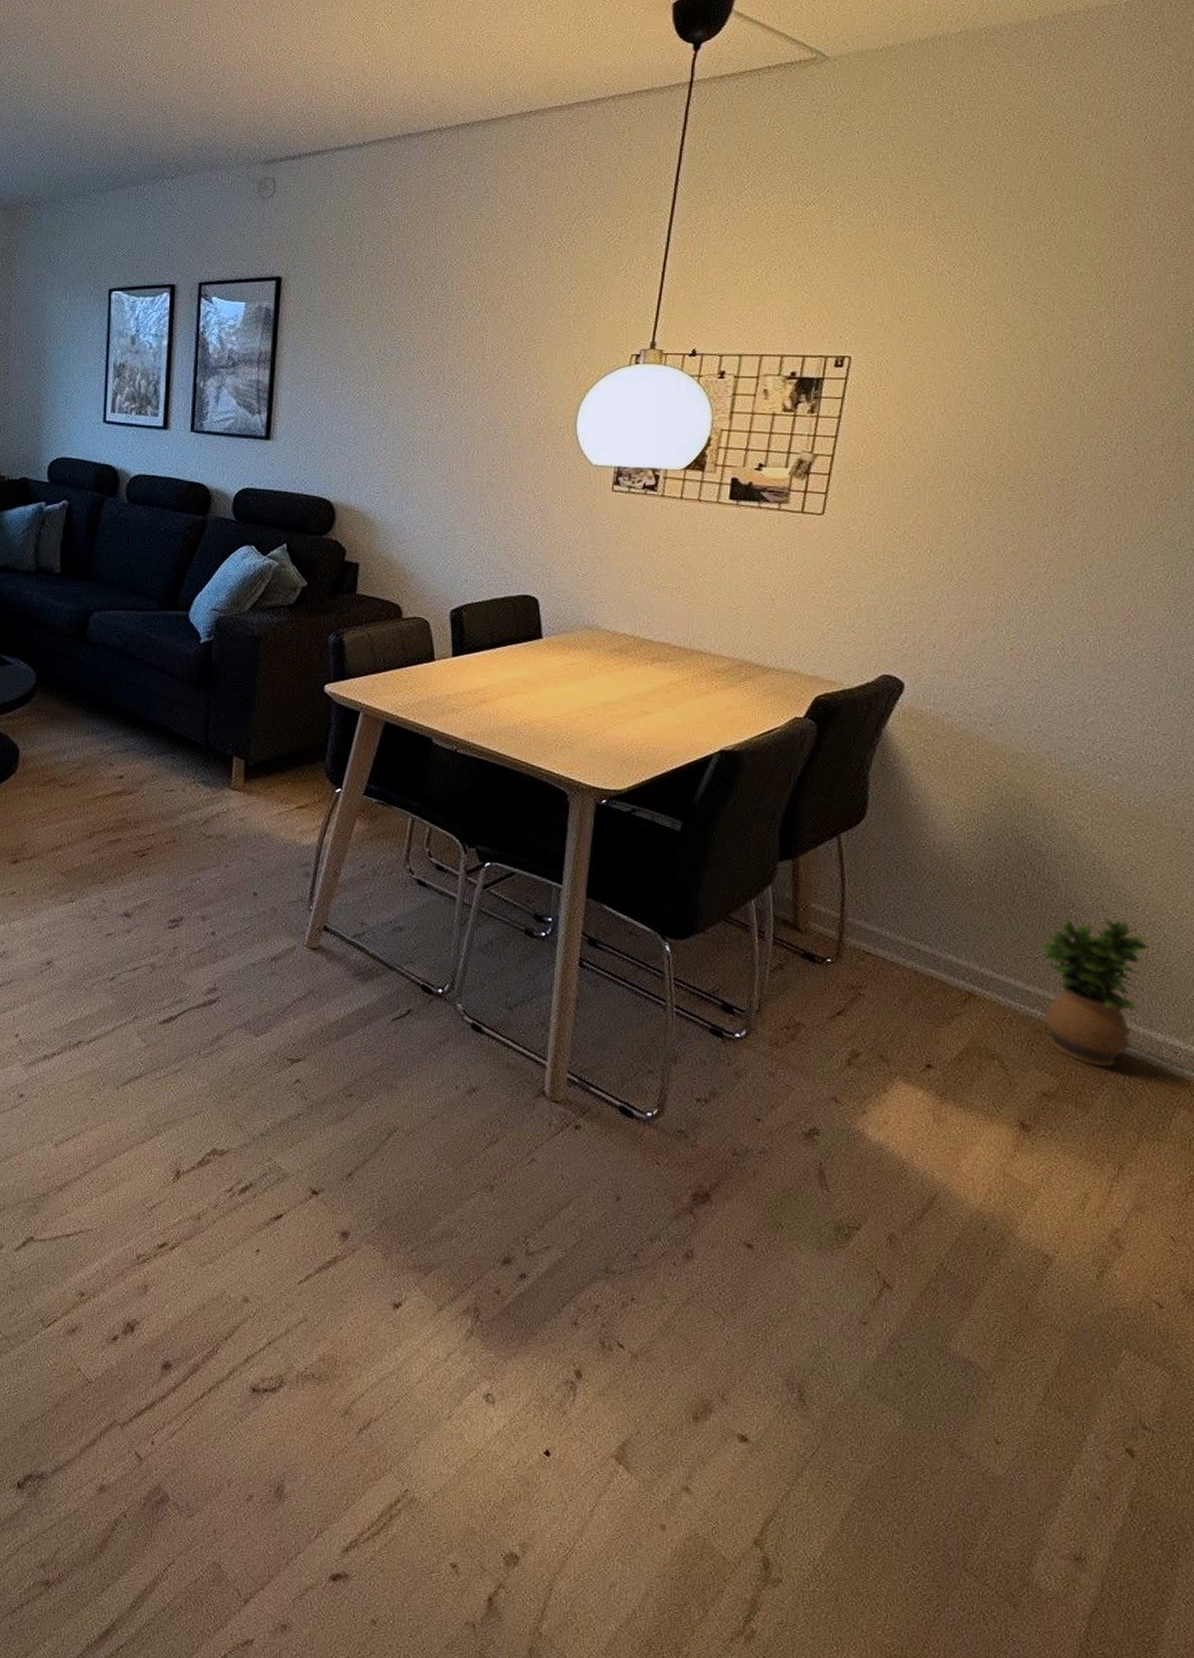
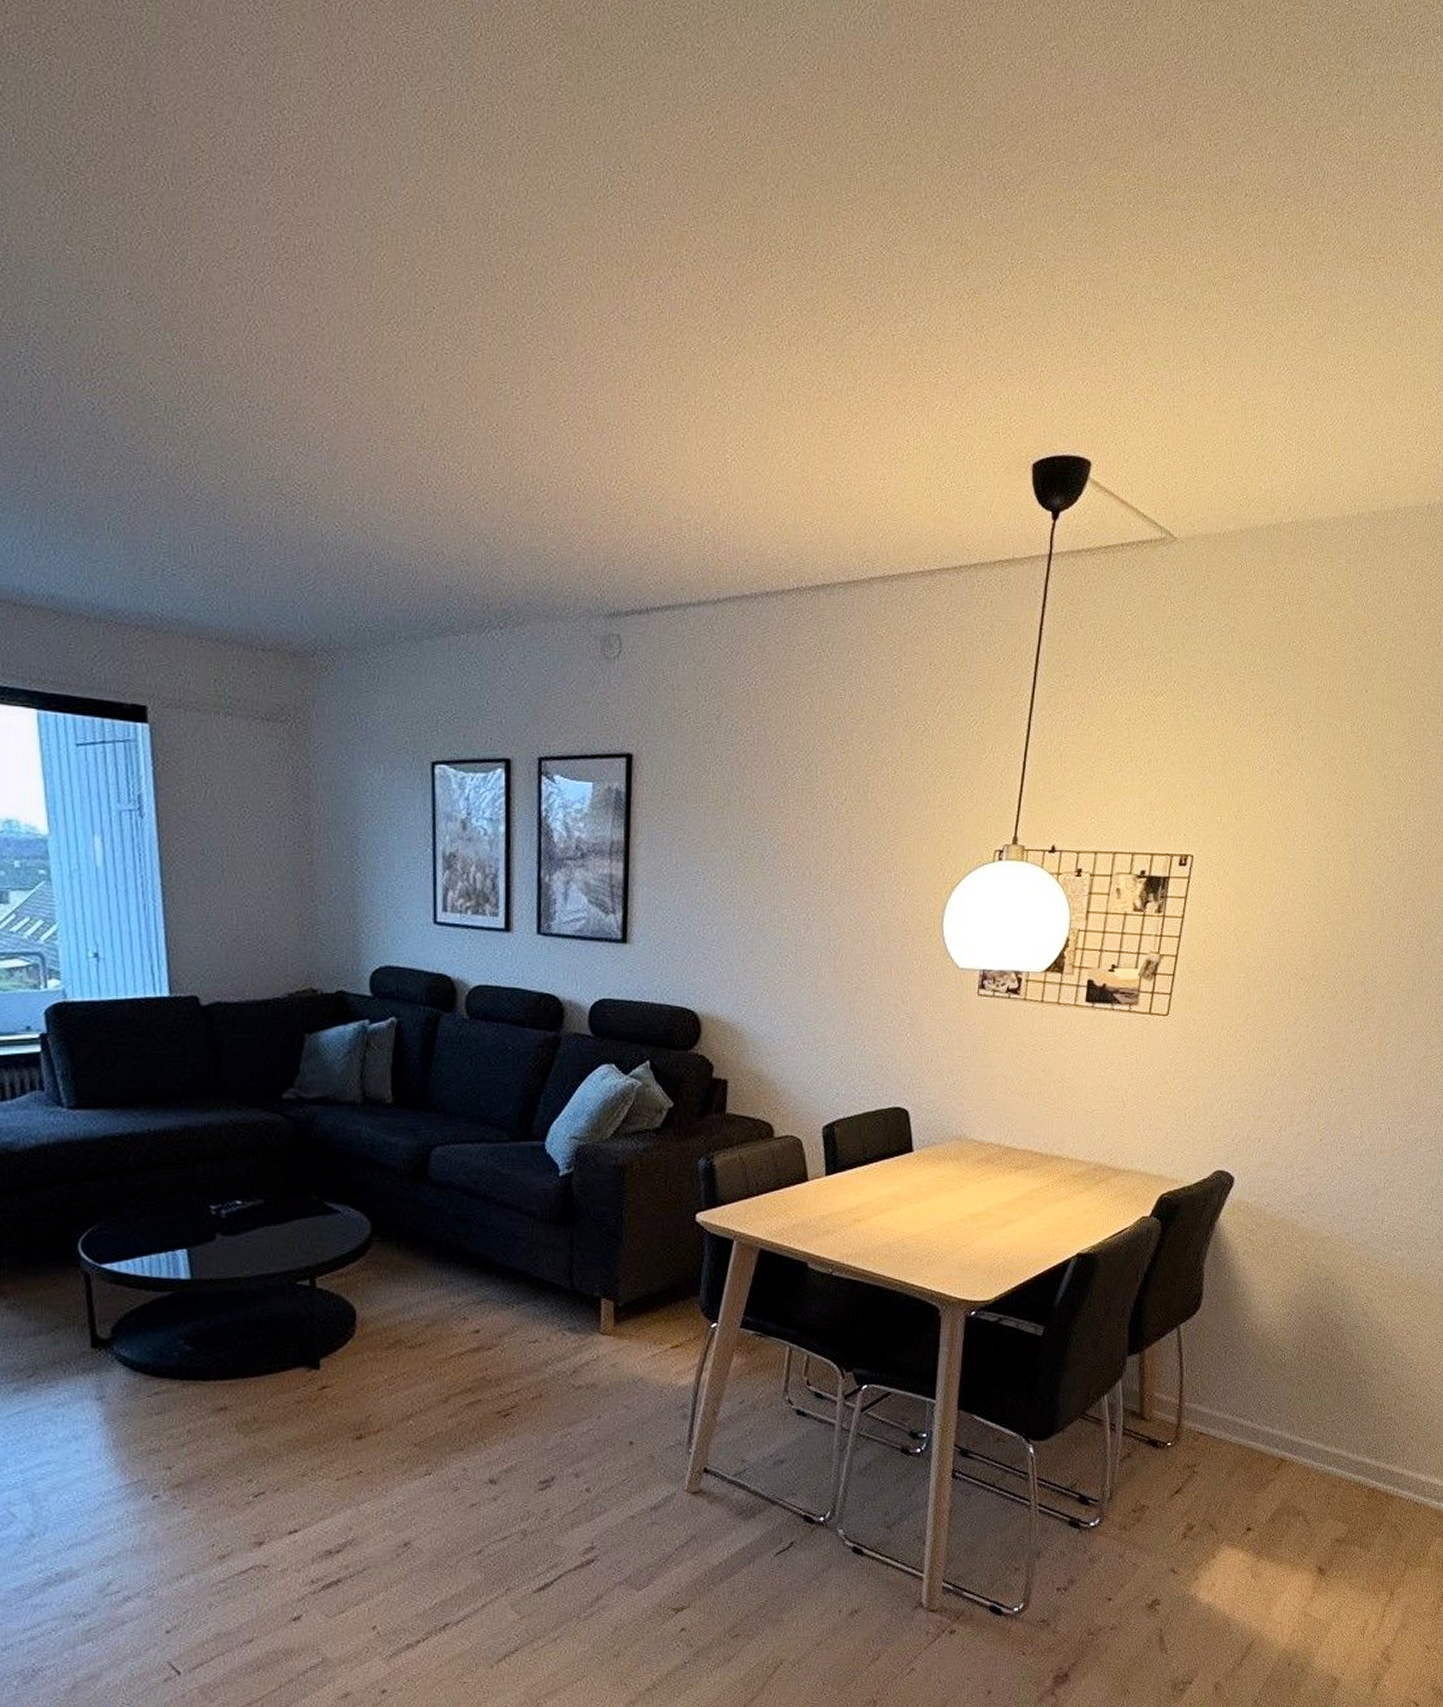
potted plant: present [1038,919,1149,1067] -> none [1336,1380,1418,1510]

